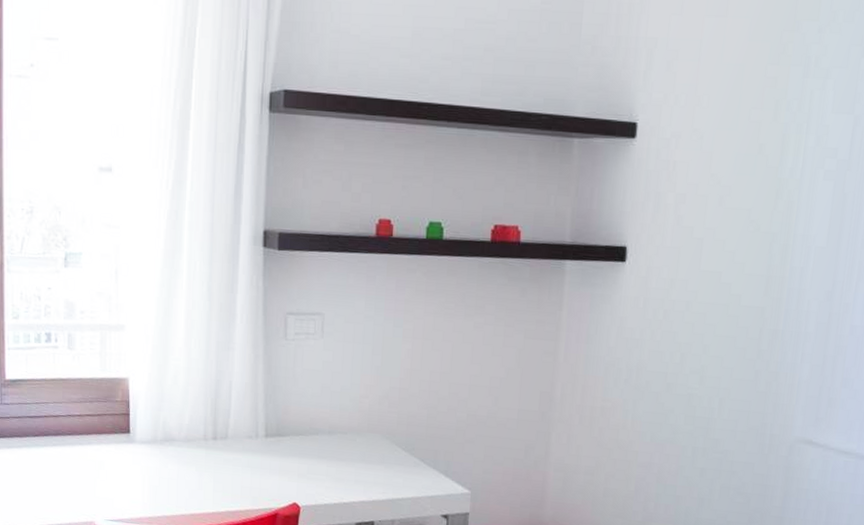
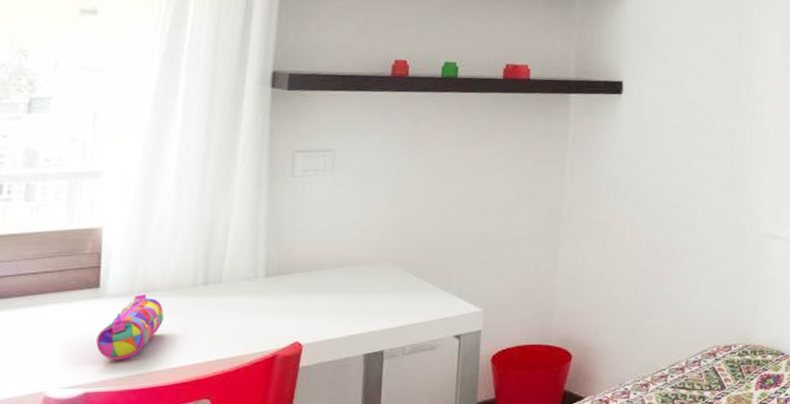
pencil case: none [130,442,182,502] -> present [96,293,164,361]

